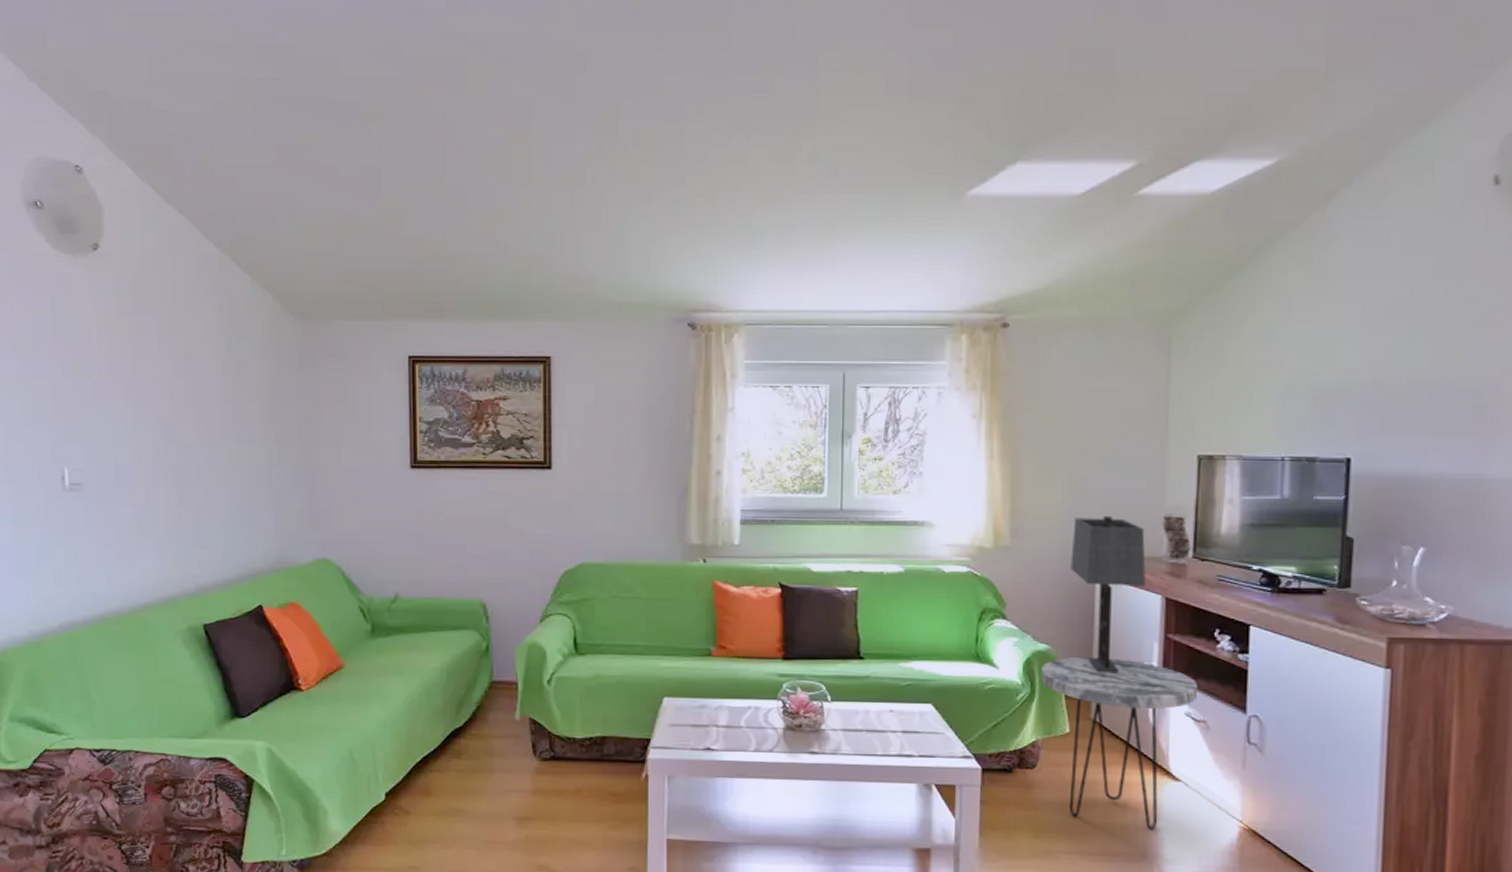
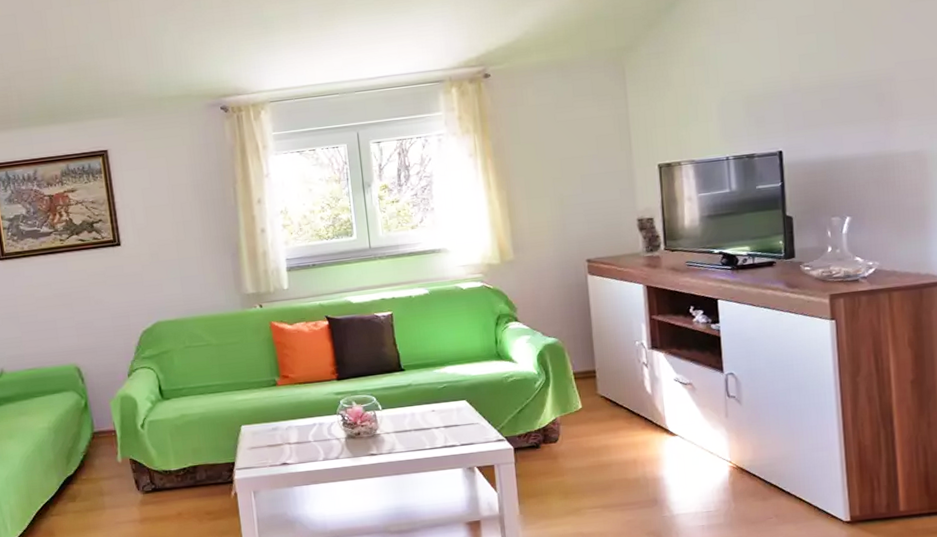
side table: present [1040,657,1198,830] -> none [552,341,683,480]
table lamp: present [1070,515,1146,674] -> none [564,224,630,356]

